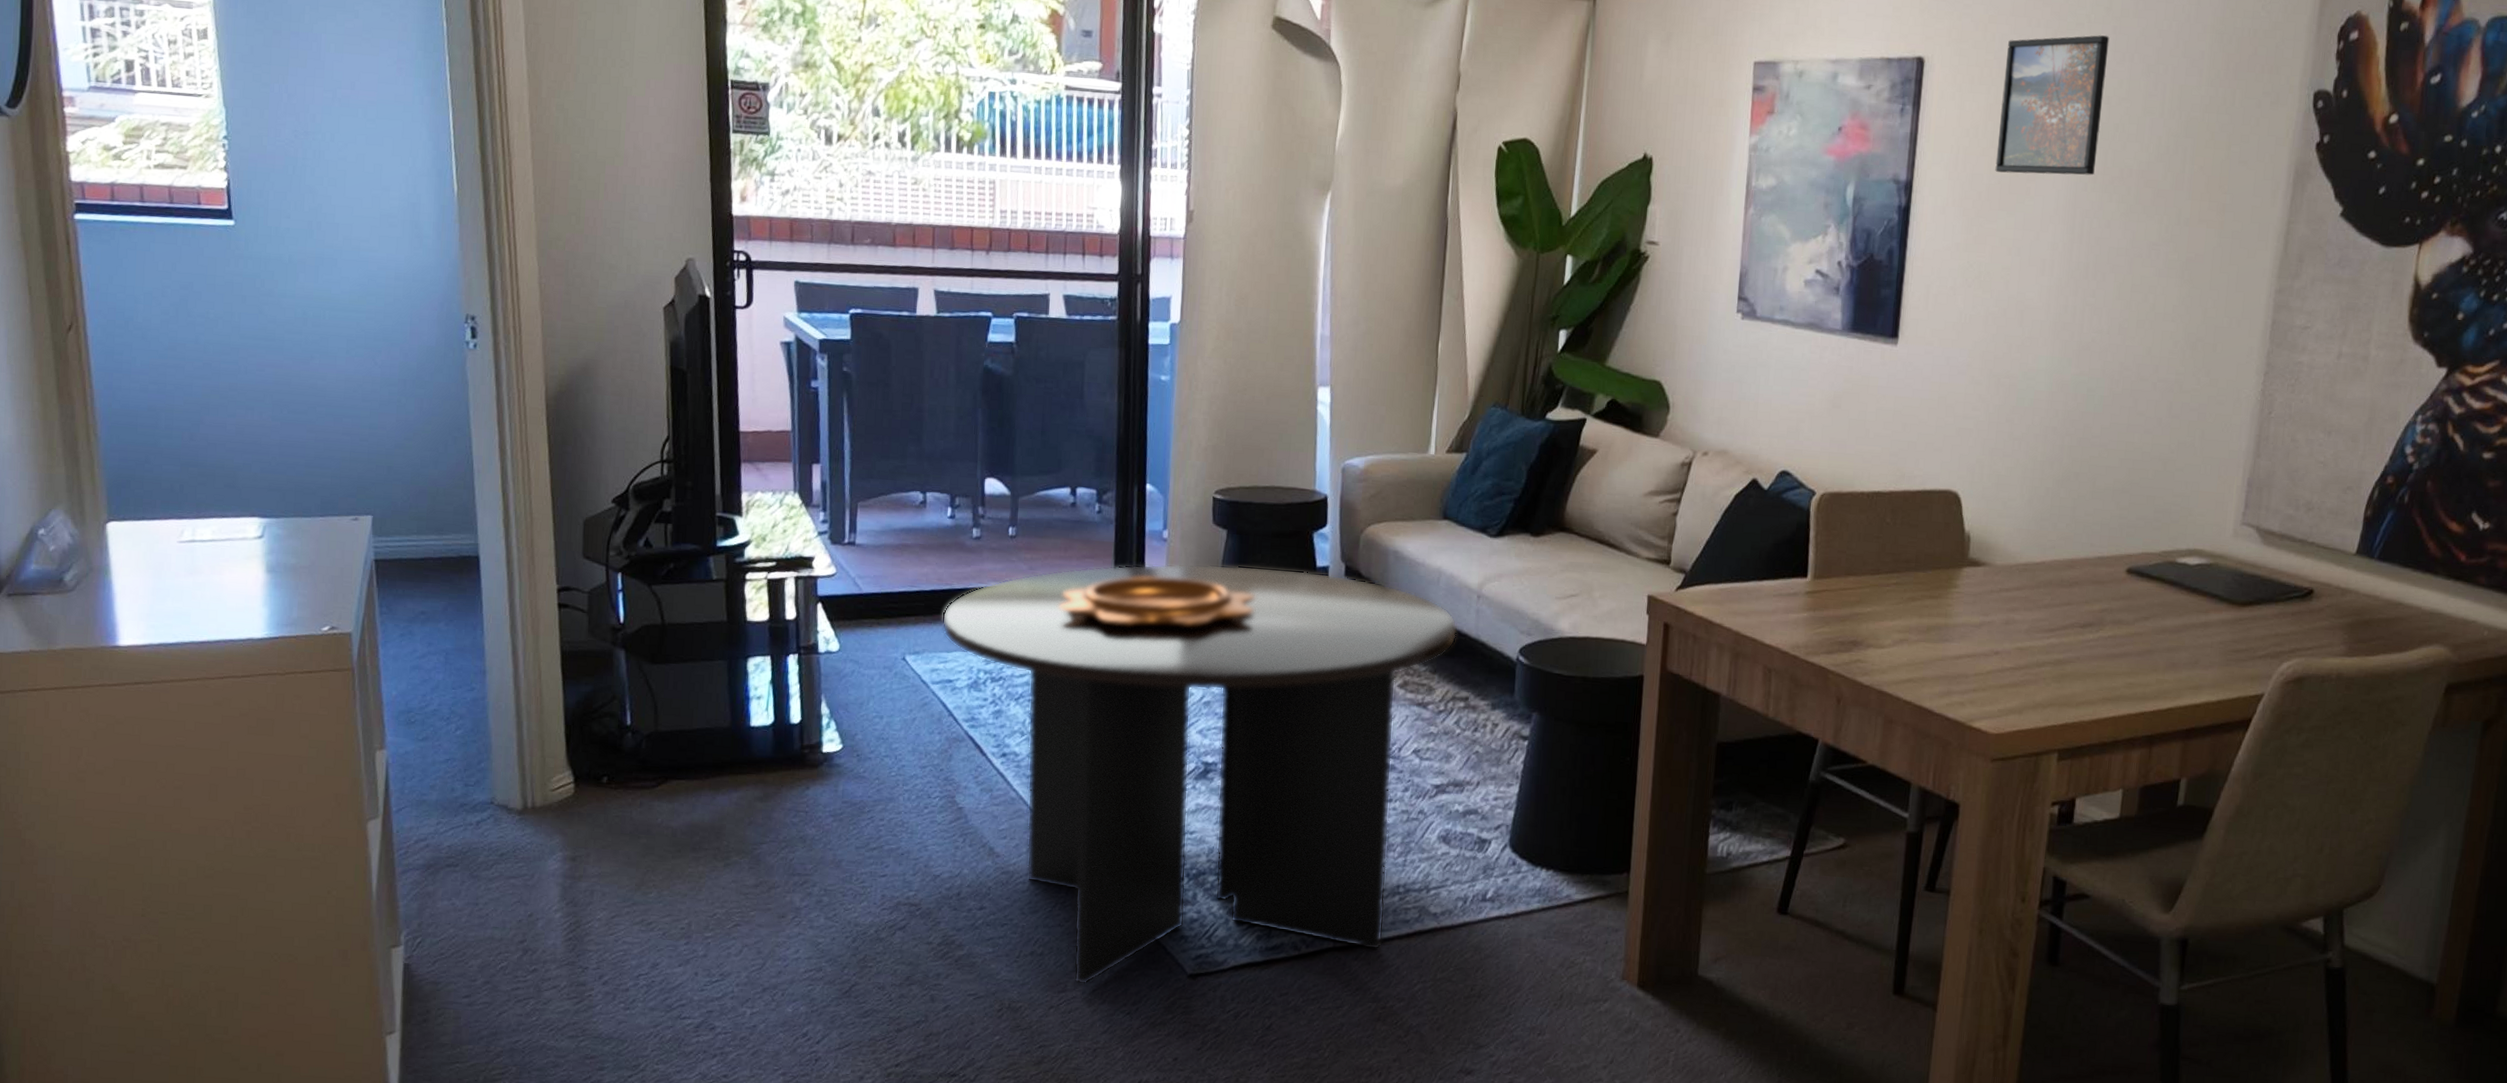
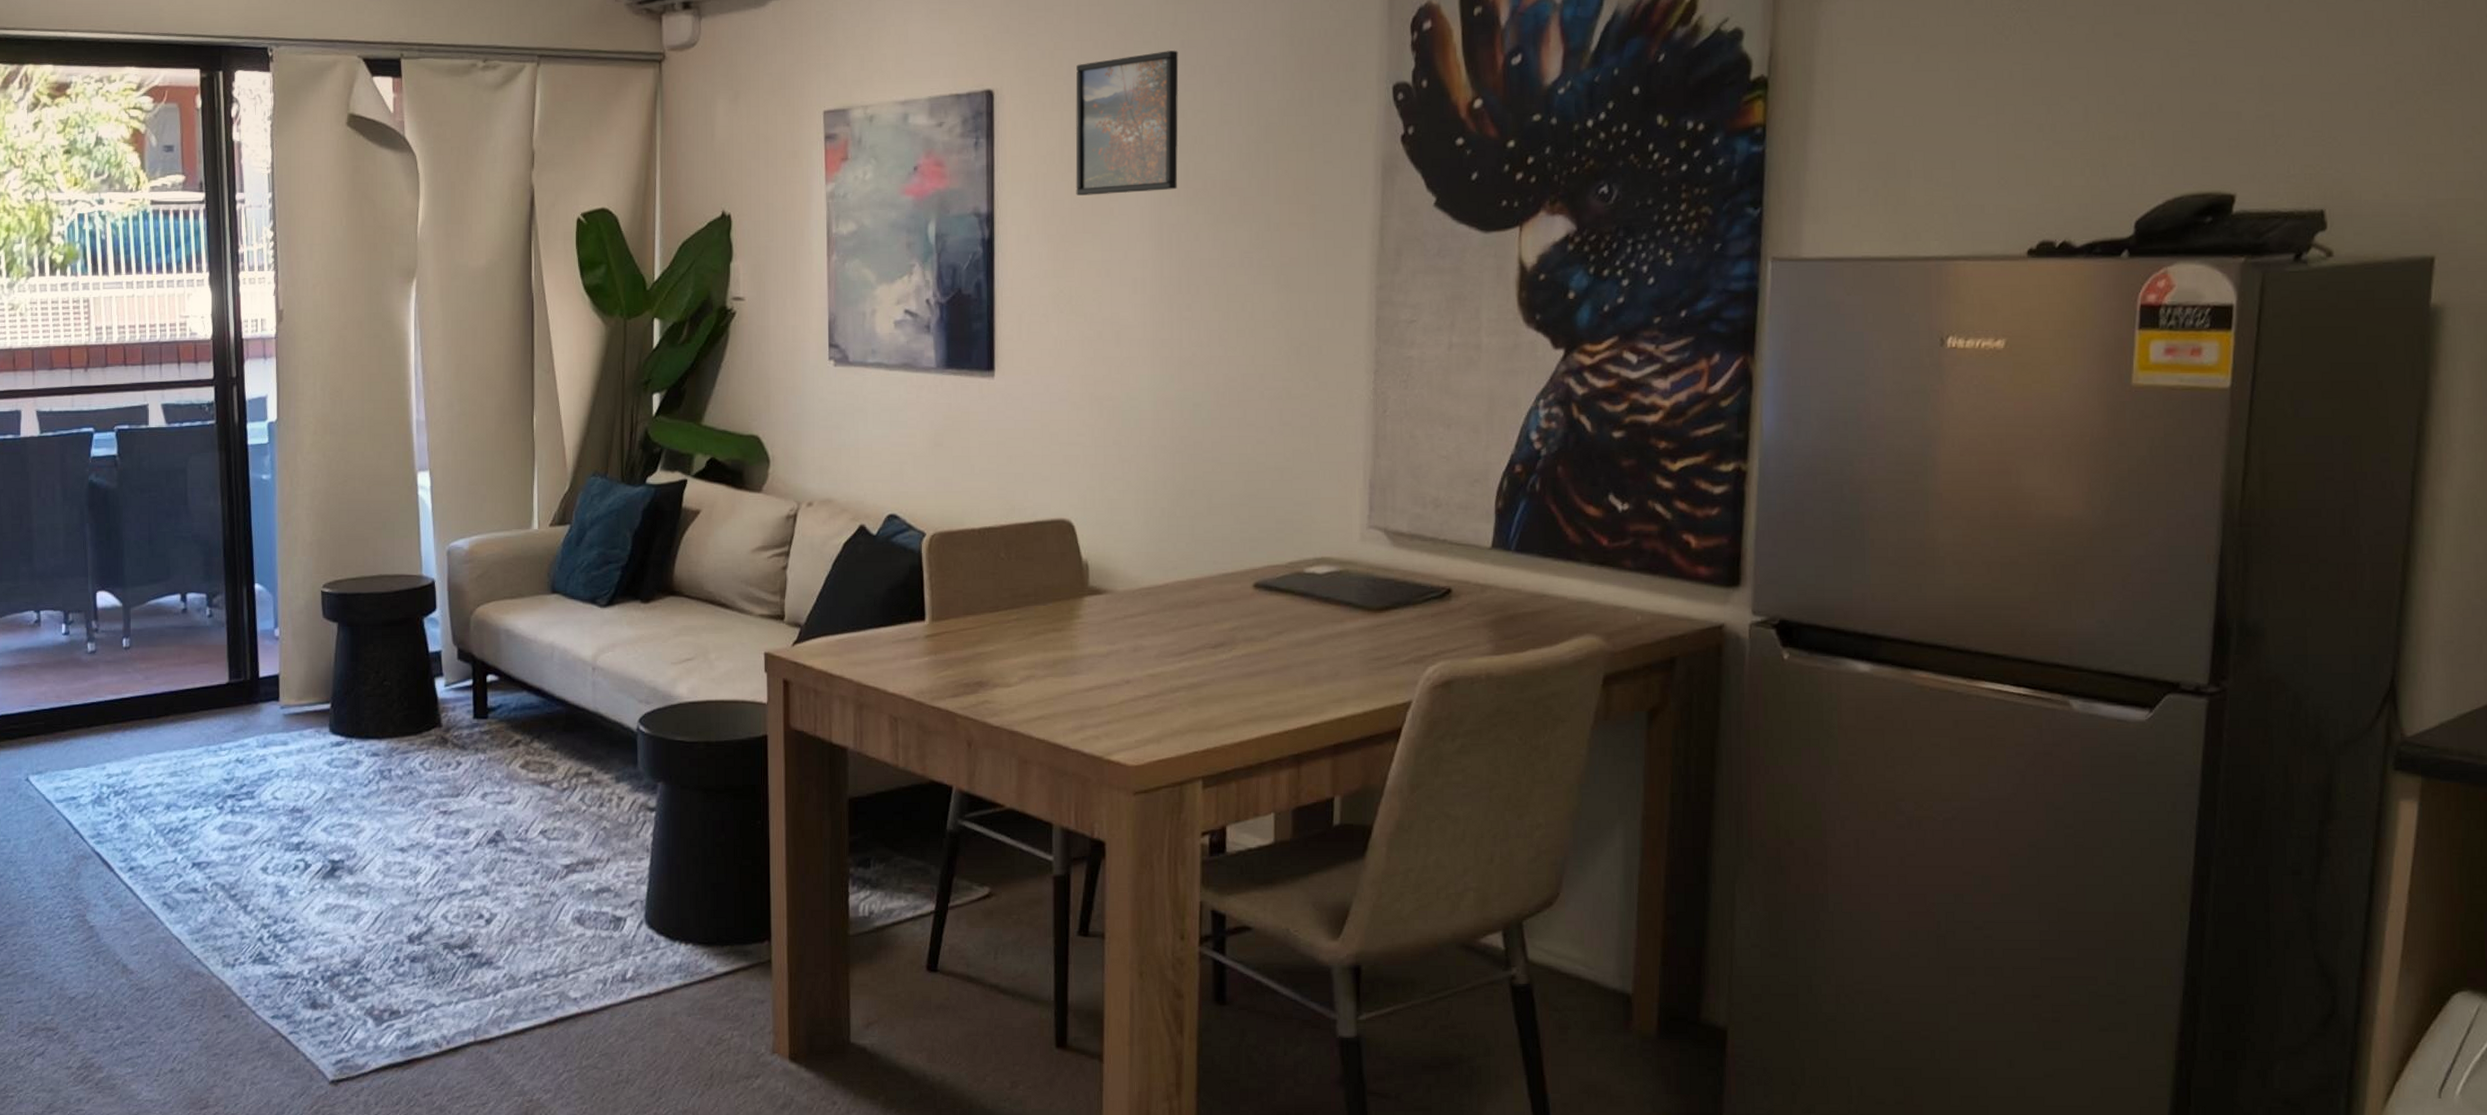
coffee table: present [942,564,1457,985] -> none [62,657,575,1100]
decorative bowl: present [1058,577,1256,629] -> none [176,675,371,728]

